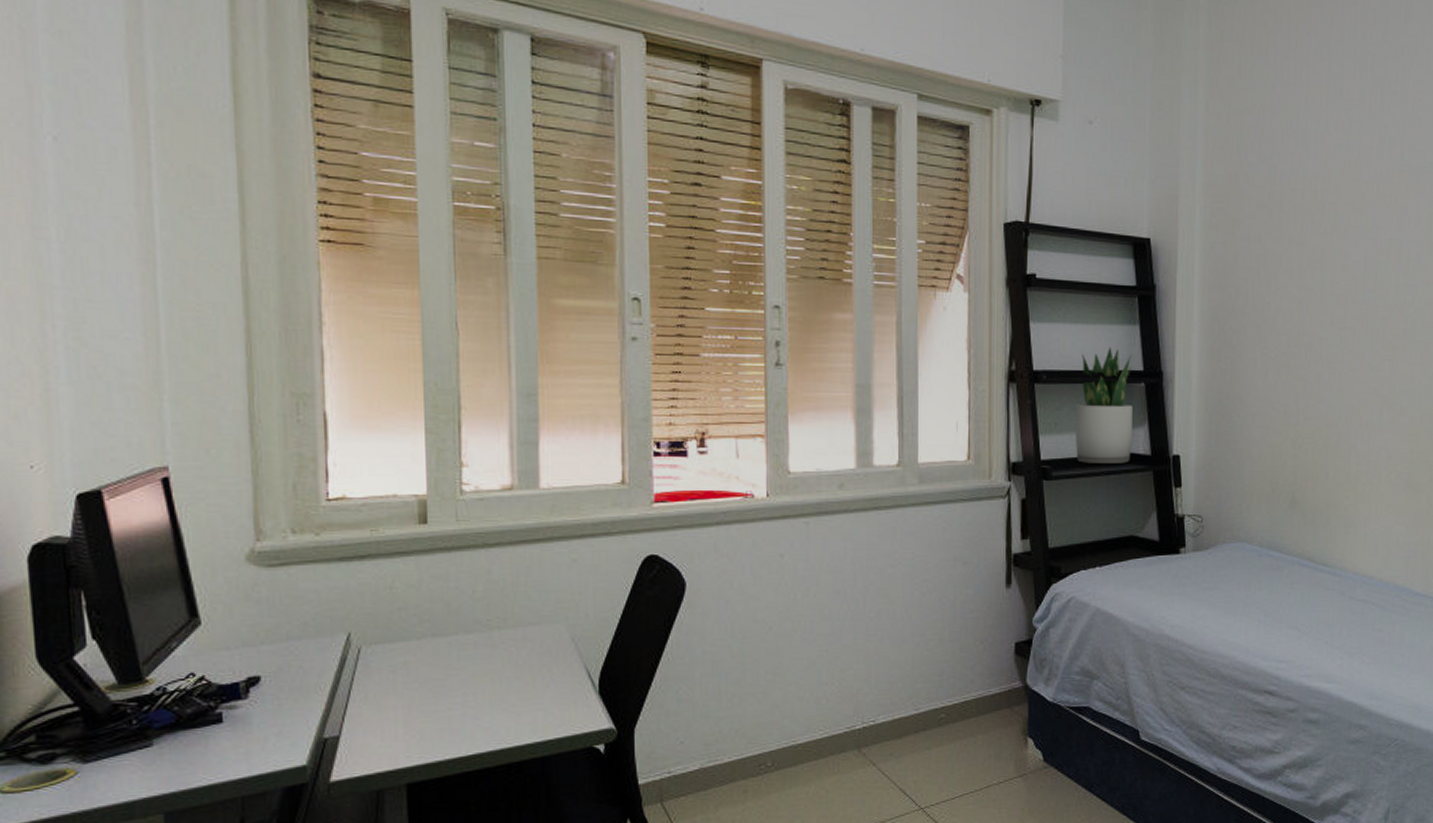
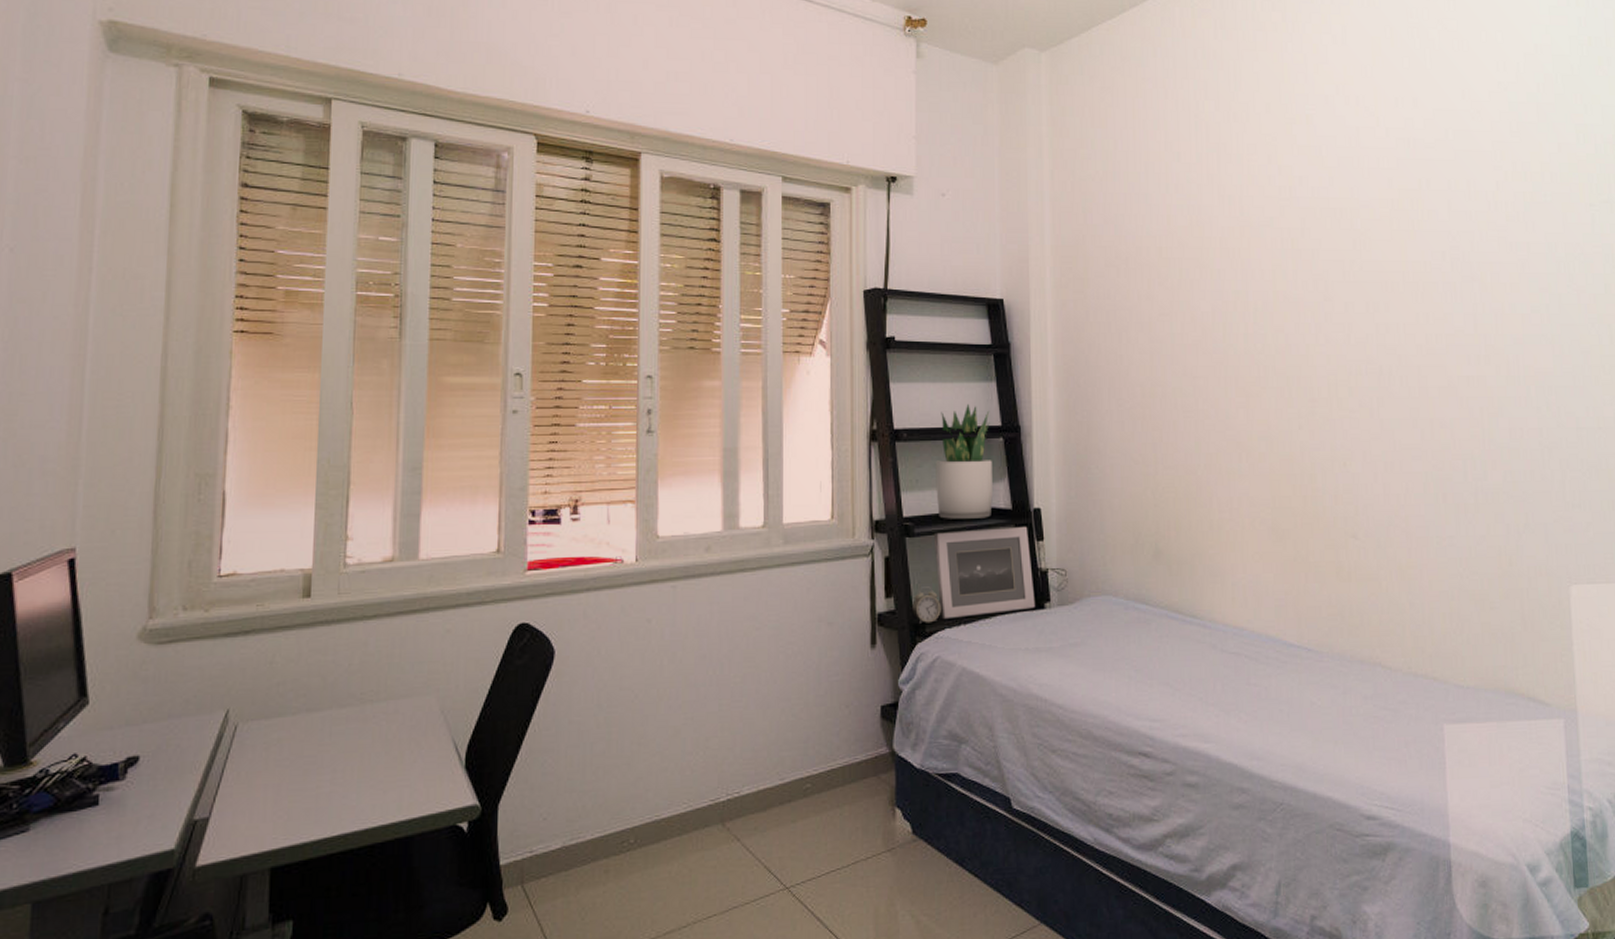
alarm clock: none [1047,529,1077,565] -> present [911,586,941,624]
picture frame: none [1071,472,1170,562] -> present [933,526,1035,620]

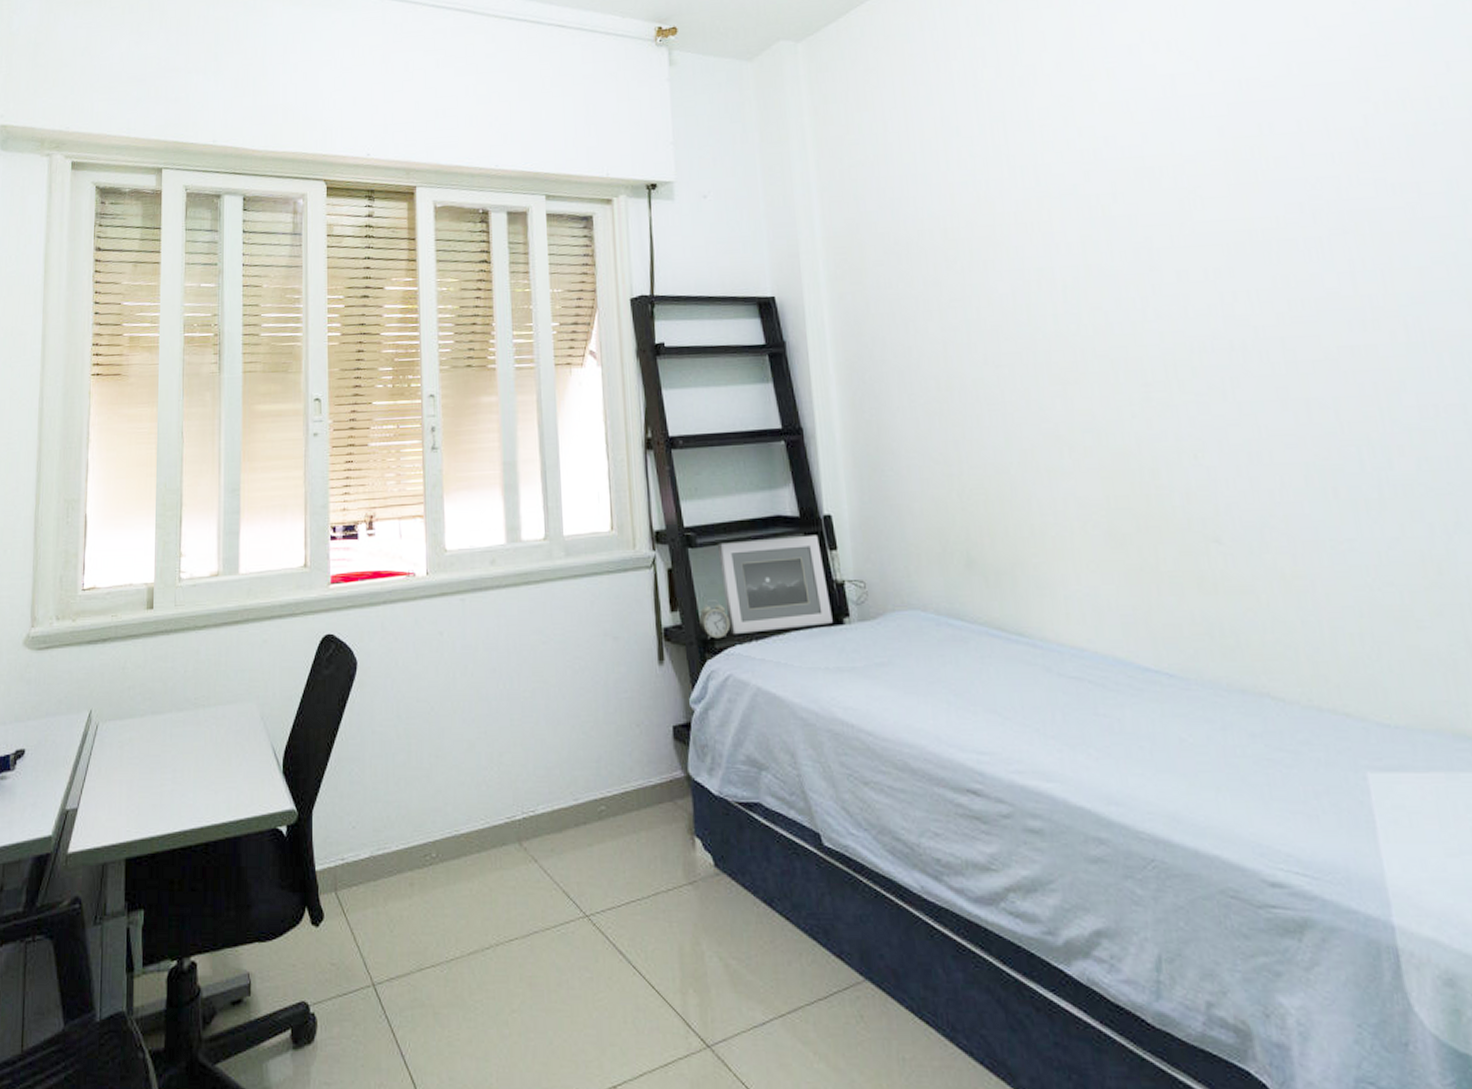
planter: present [936,403,993,519] -> none [714,407,778,529]

